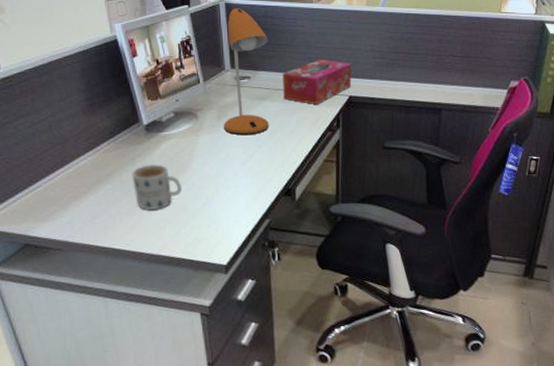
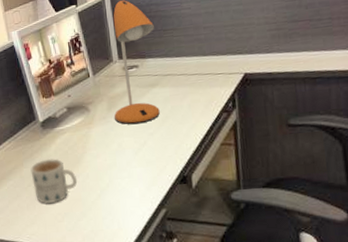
tissue box: present [283,59,352,104] -> none [171,38,246,87]

